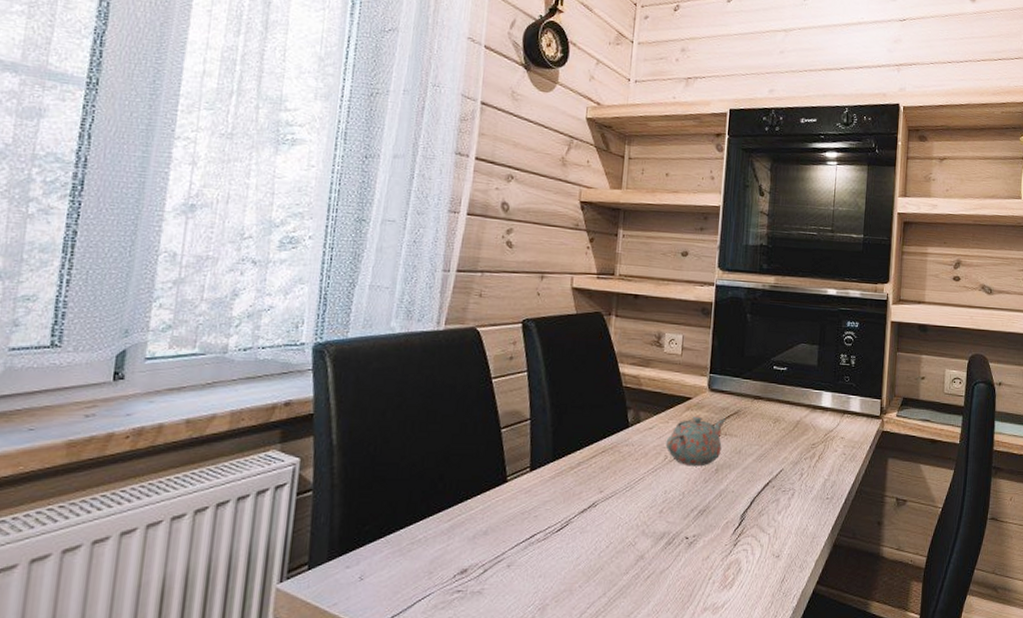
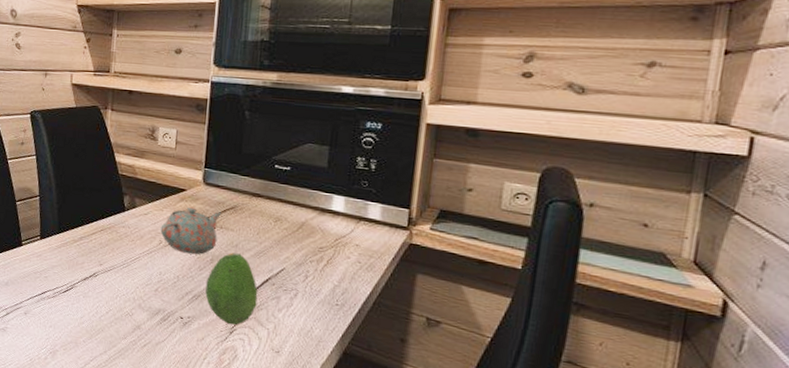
fruit: none [710,459,760,536] -> present [205,252,258,325]

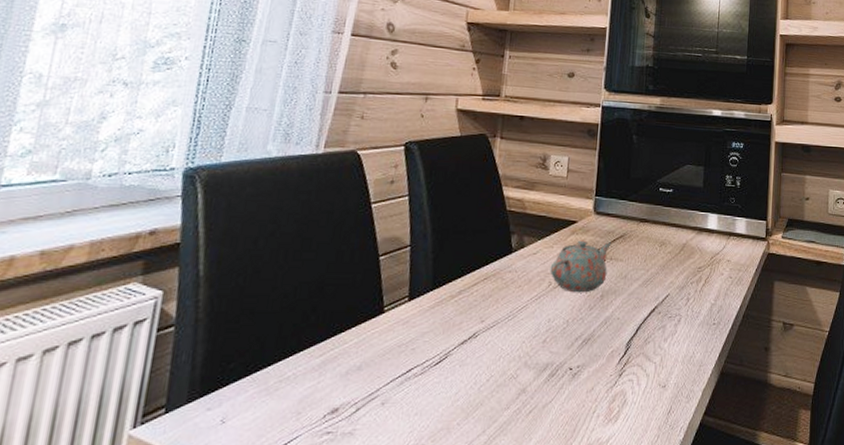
fruit: present [205,252,258,325] -> none [595,285,646,366]

